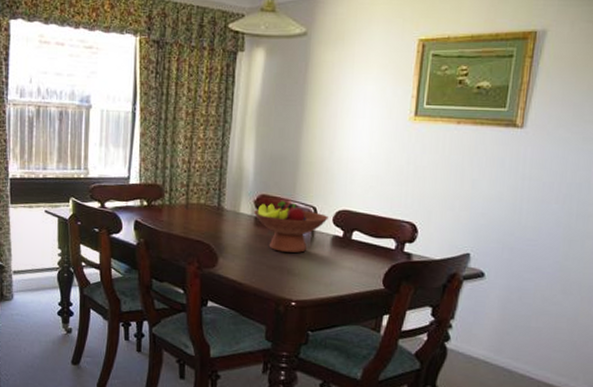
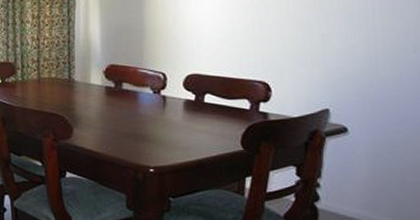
fruit bowl: present [253,201,328,253] -> none [103,69,179,119]

